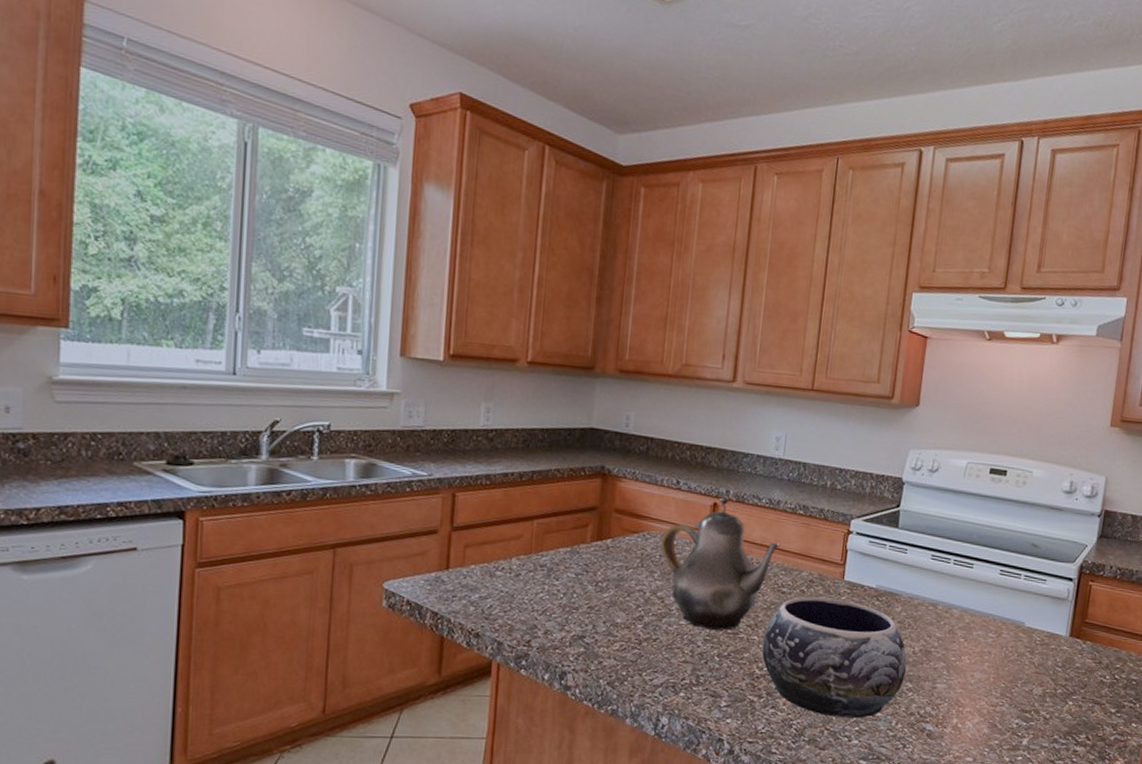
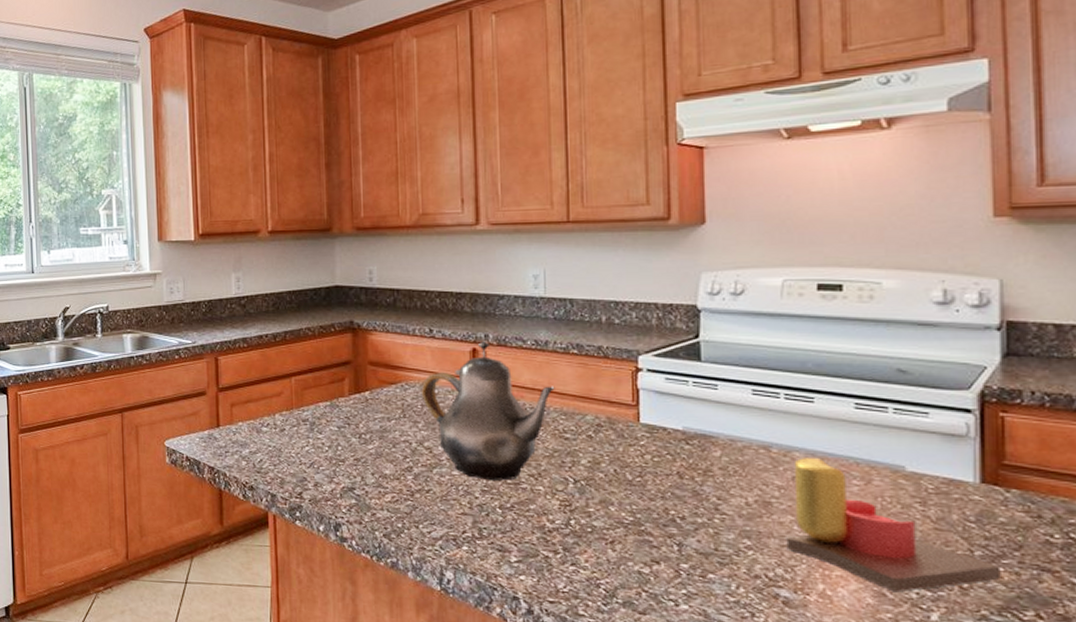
decorative bowl: present [762,596,907,718] -> none [550,442,739,580]
candle: none [936,614,1071,724] -> present [786,458,1001,593]

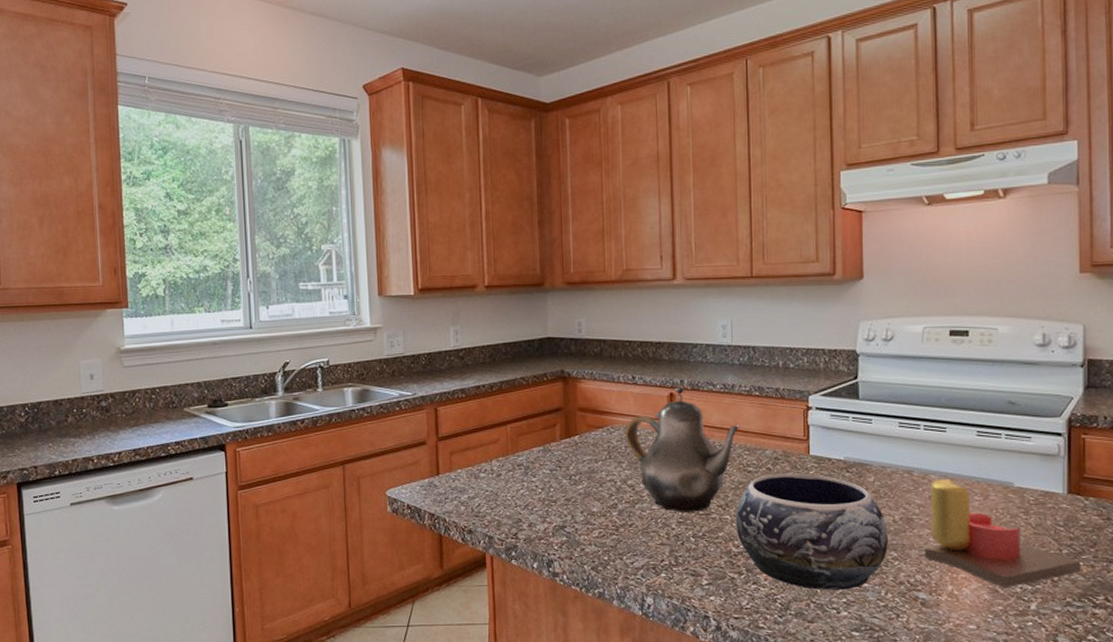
decorative bowl: none [550,442,739,580] -> present [735,473,888,590]

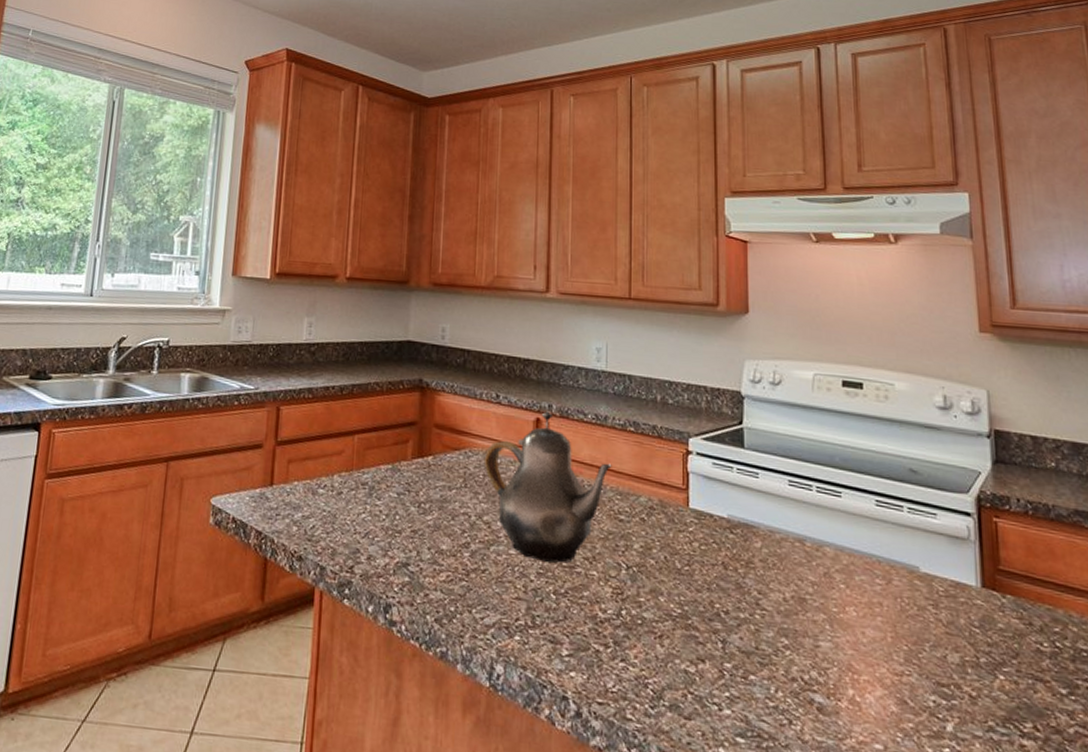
decorative bowl: present [735,473,888,590] -> none [603,526,778,681]
candle: present [924,479,1081,588] -> none [819,553,1003,700]

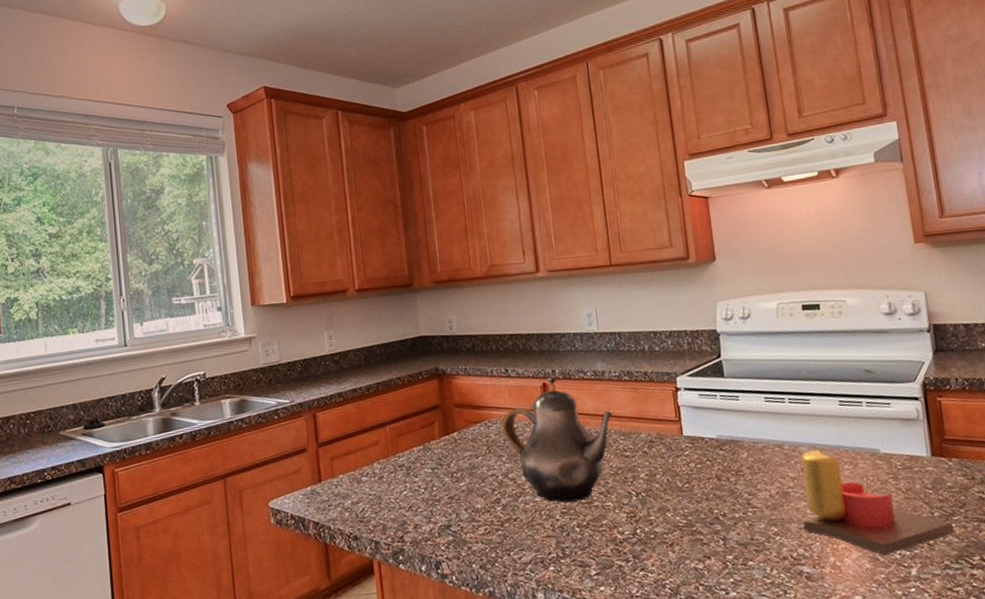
candle: none [819,553,1003,700] -> present [801,450,955,556]

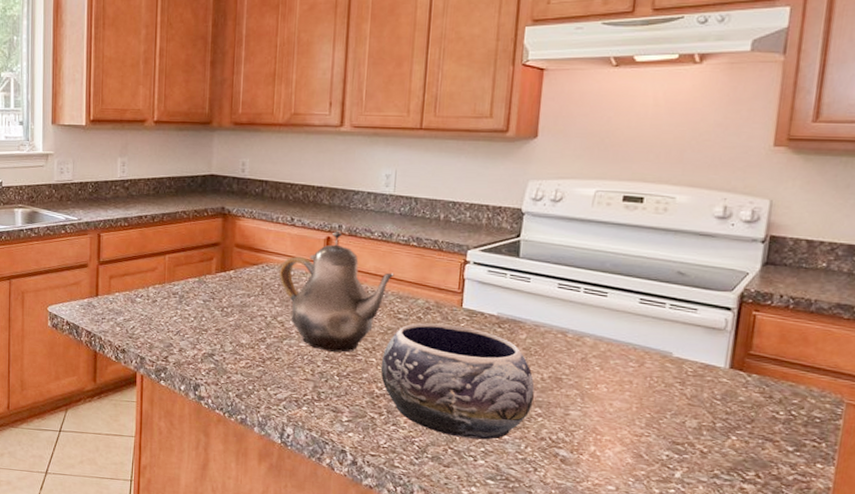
decorative bowl: none [617,454,768,572] -> present [380,323,535,440]
candle: present [801,450,955,556] -> none [569,342,735,455]

